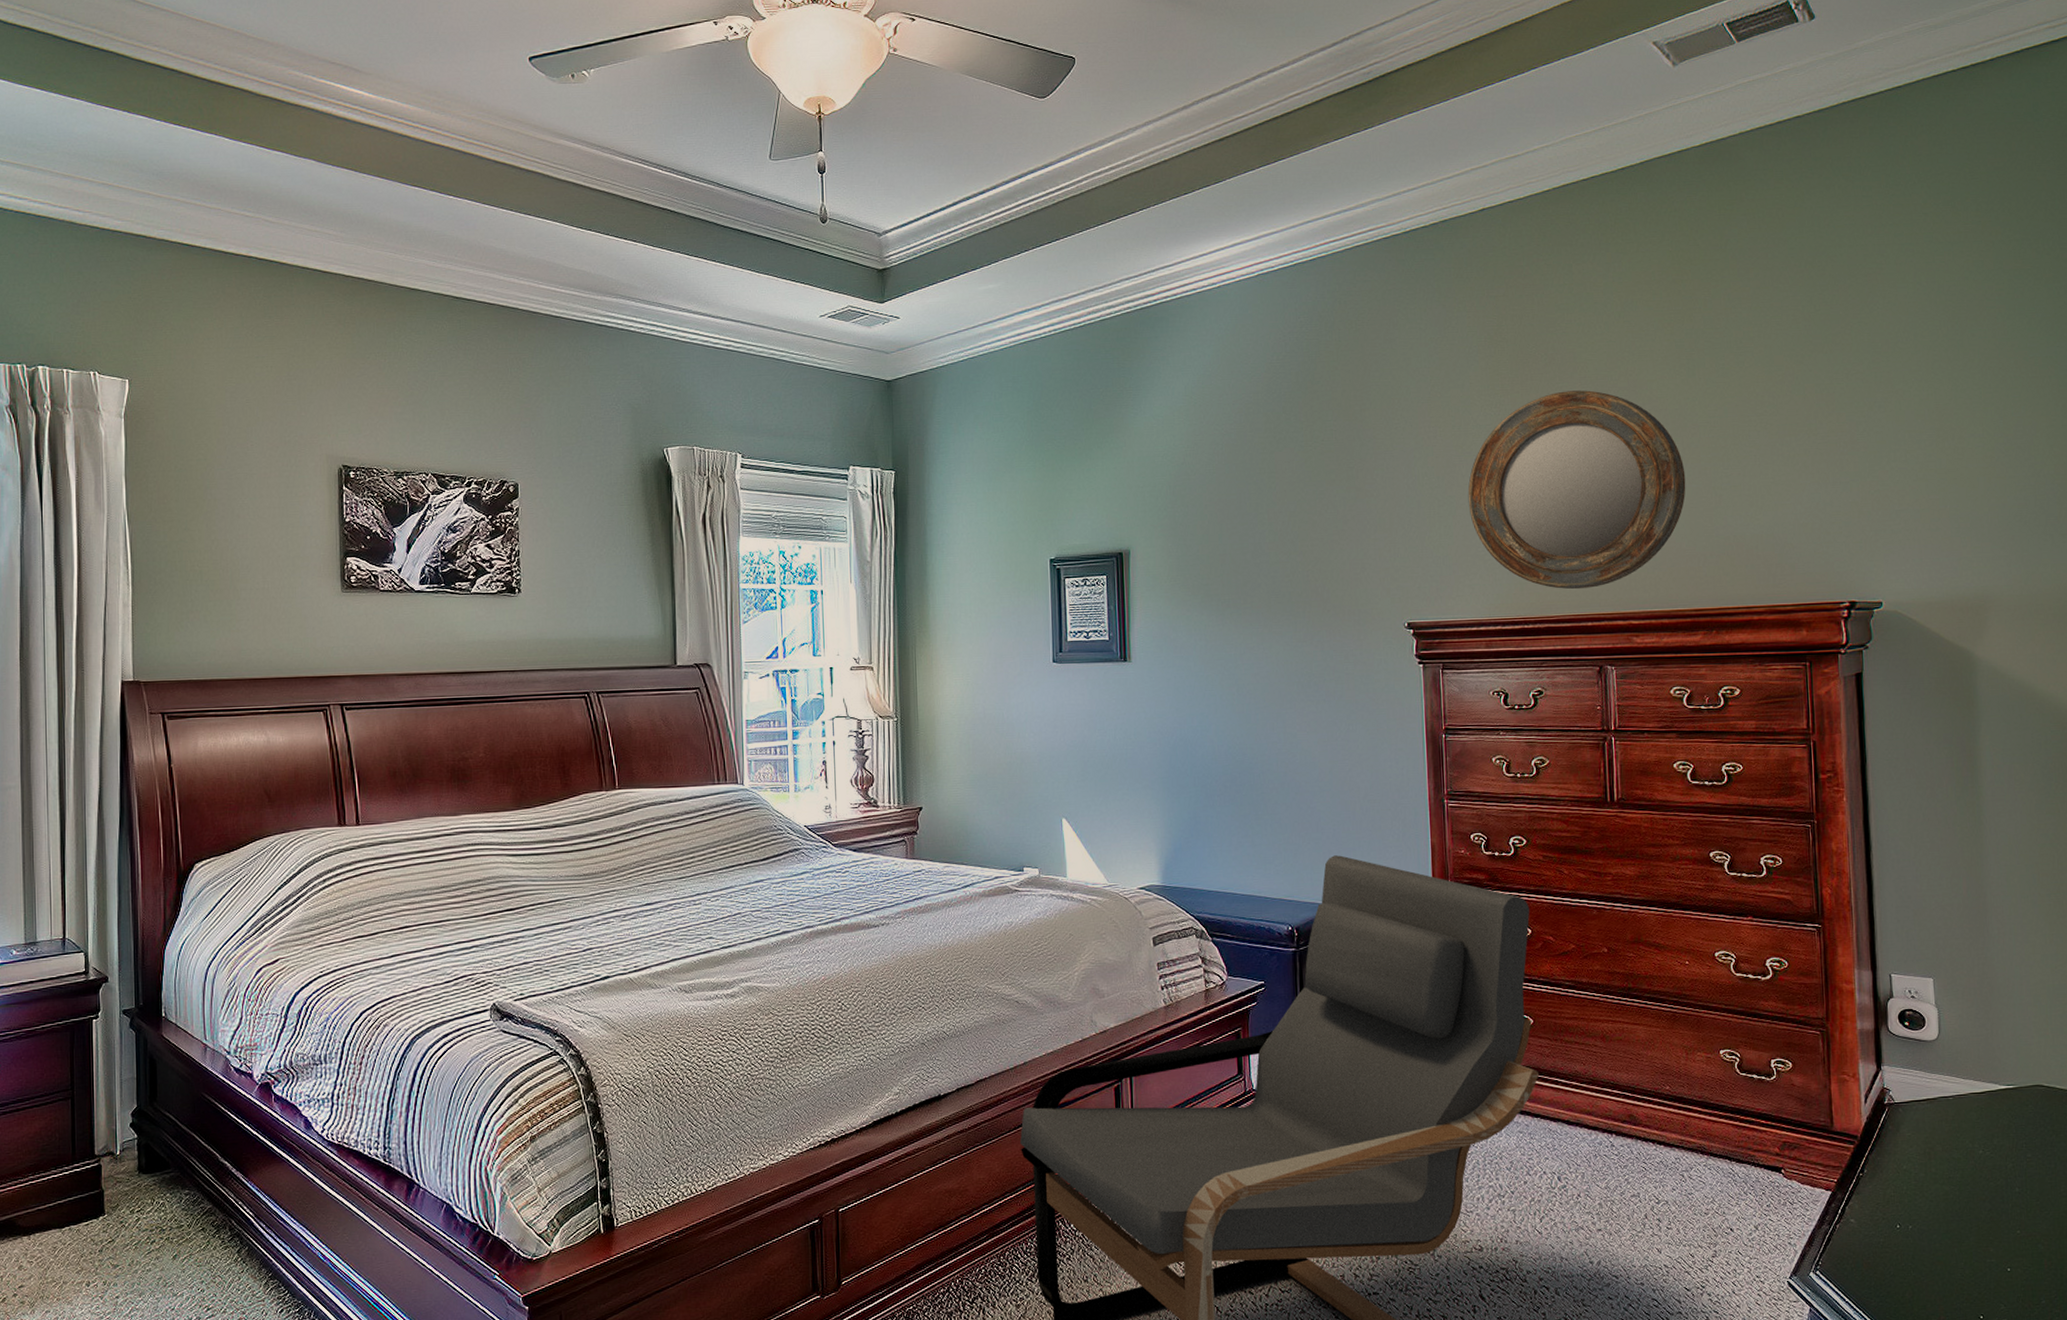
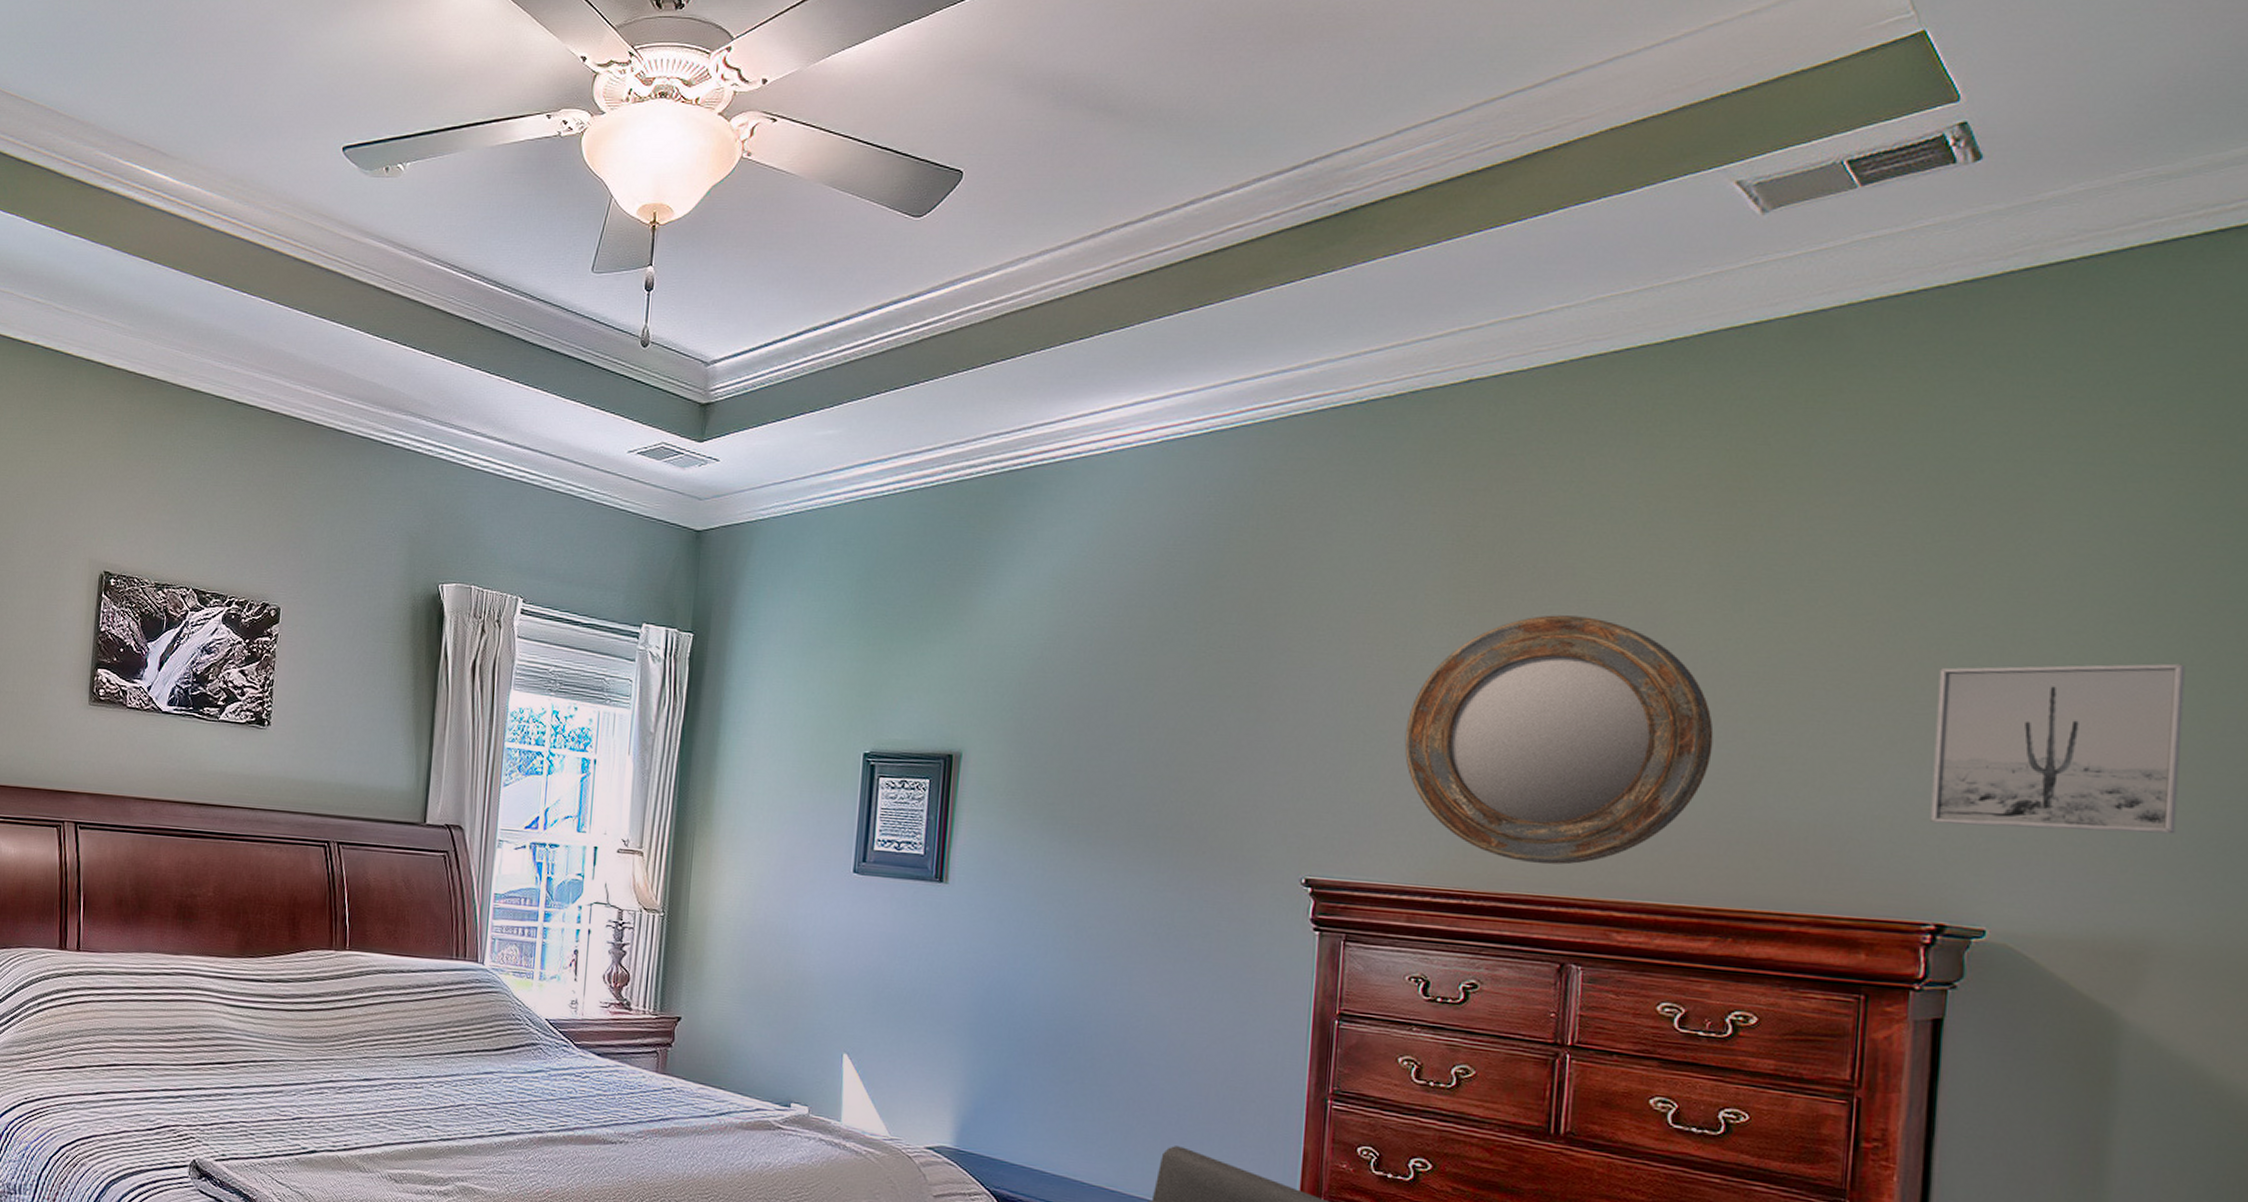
wall art: none [1830,388,1994,525] -> present [1930,663,2185,834]

